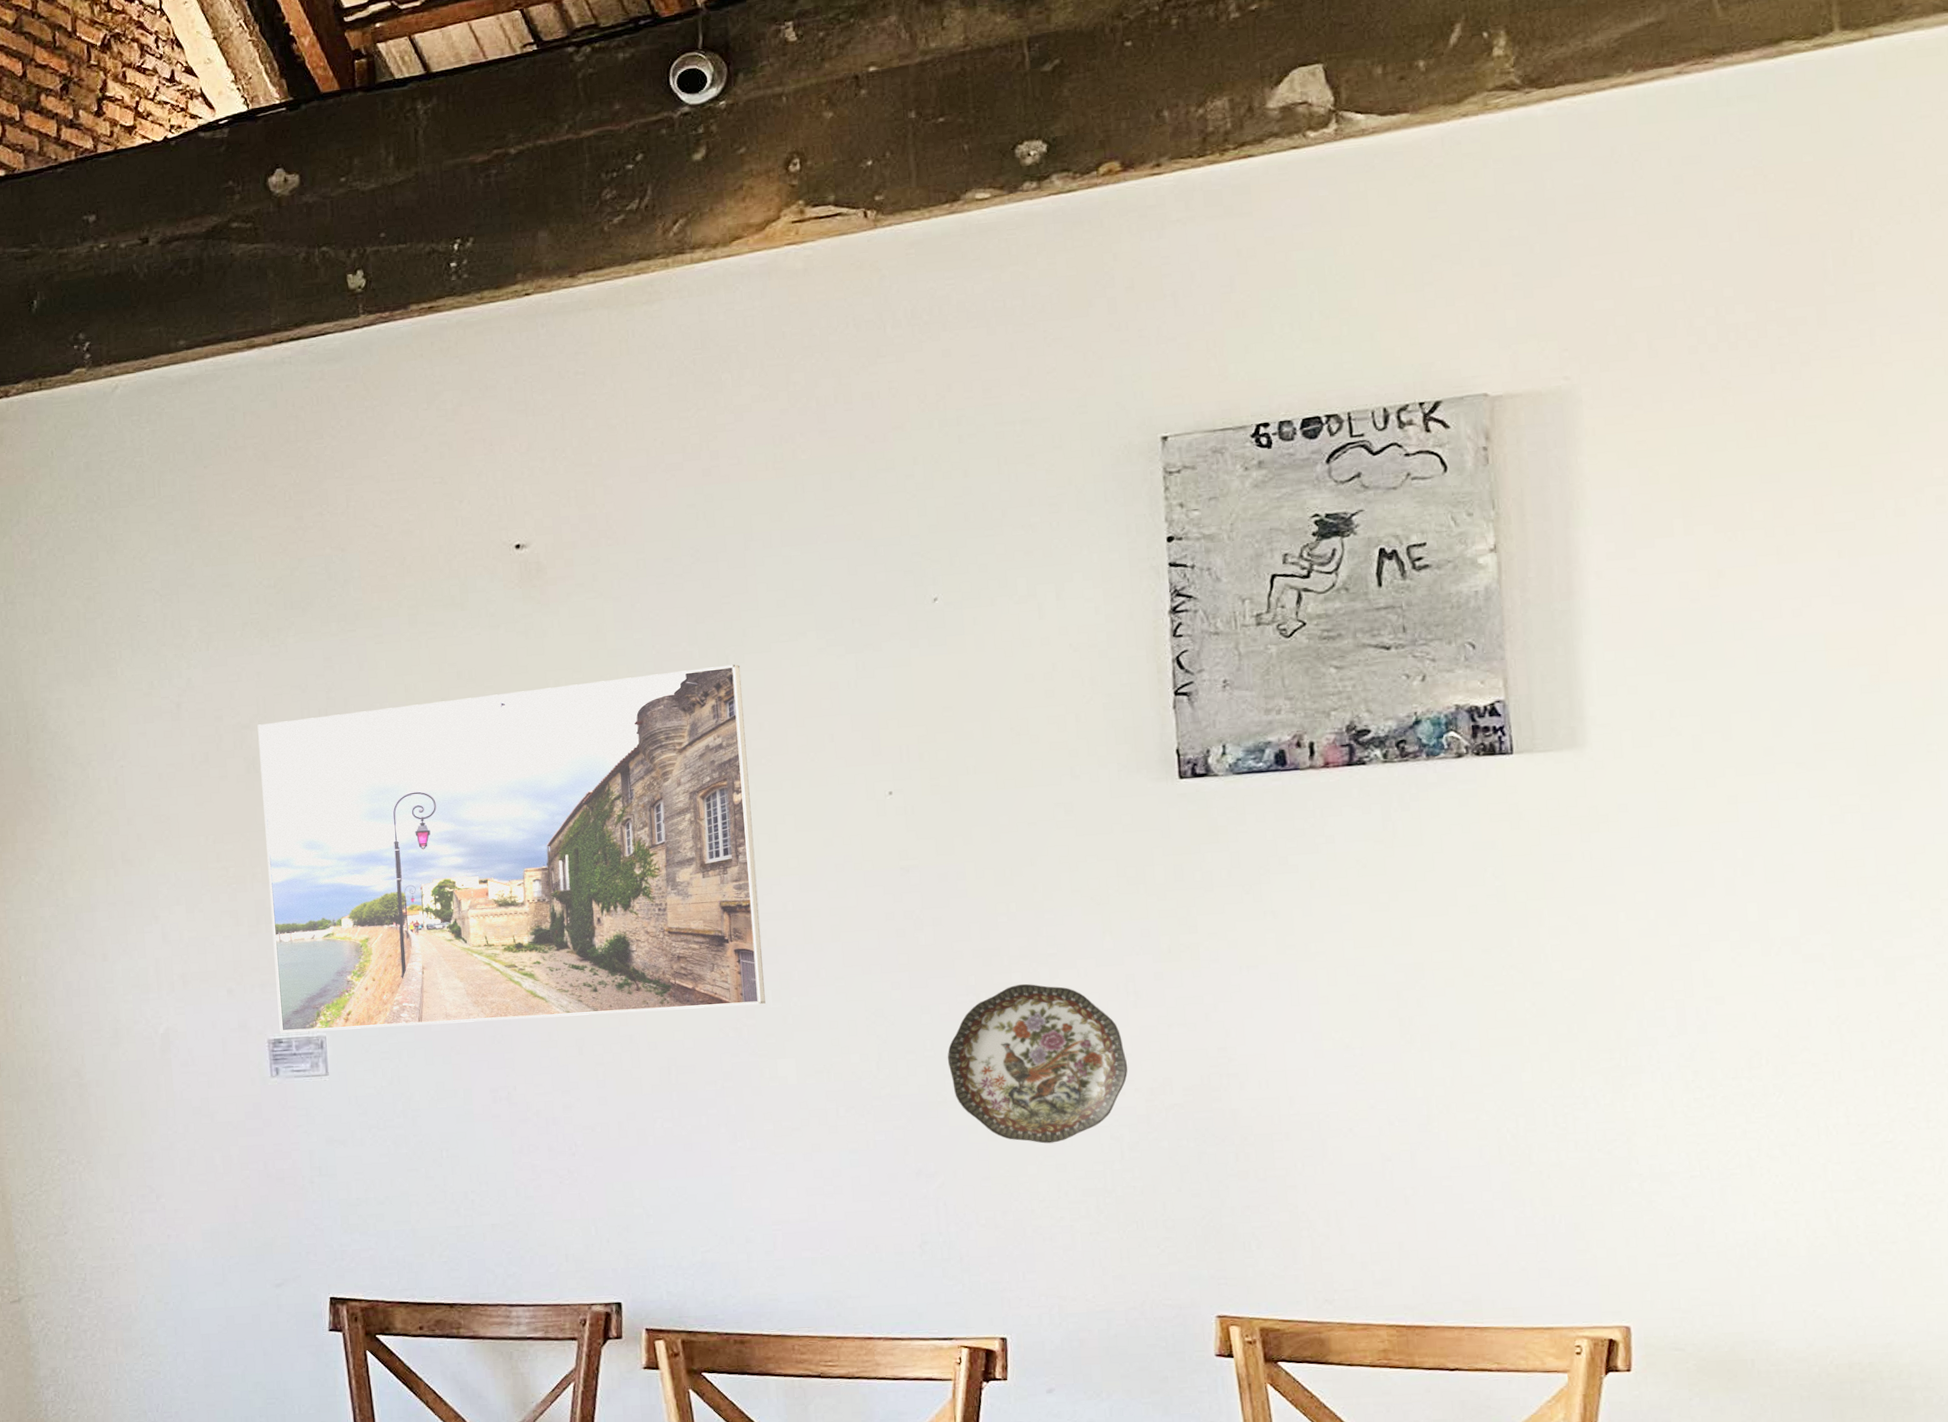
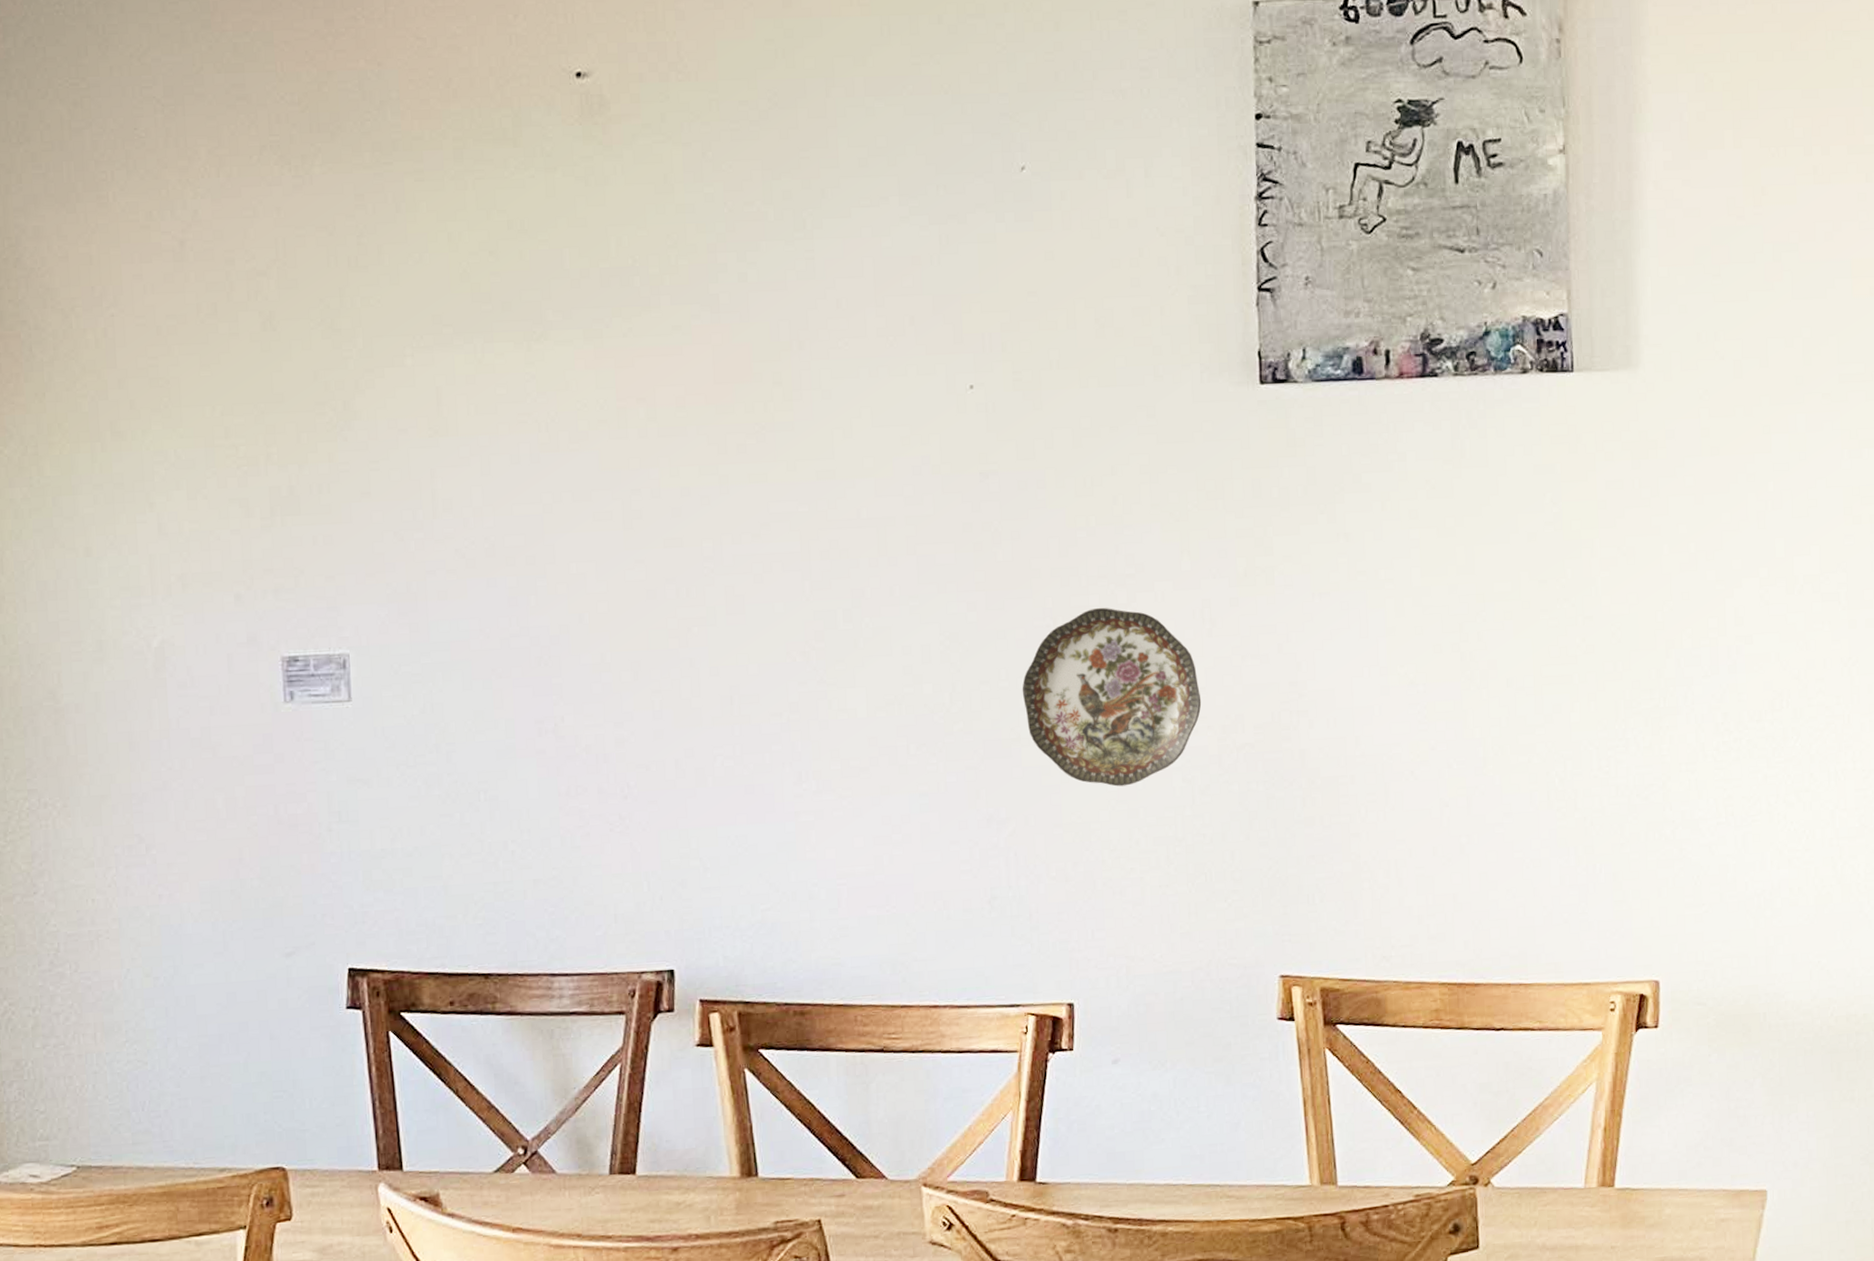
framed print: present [257,664,765,1033] -> none [275,229,836,649]

